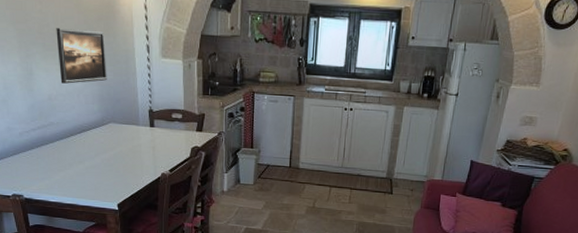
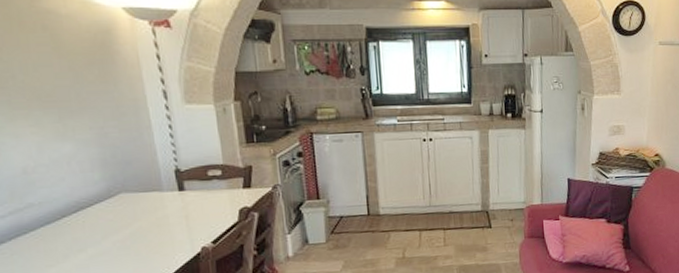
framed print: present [56,28,107,84] -> none [26,78,110,150]

